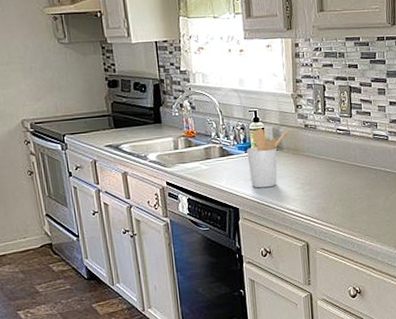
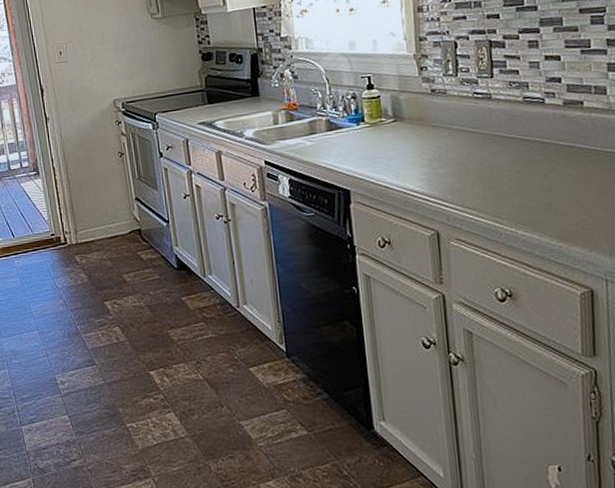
utensil holder: present [247,128,289,188] -> none [359,96,412,166]

